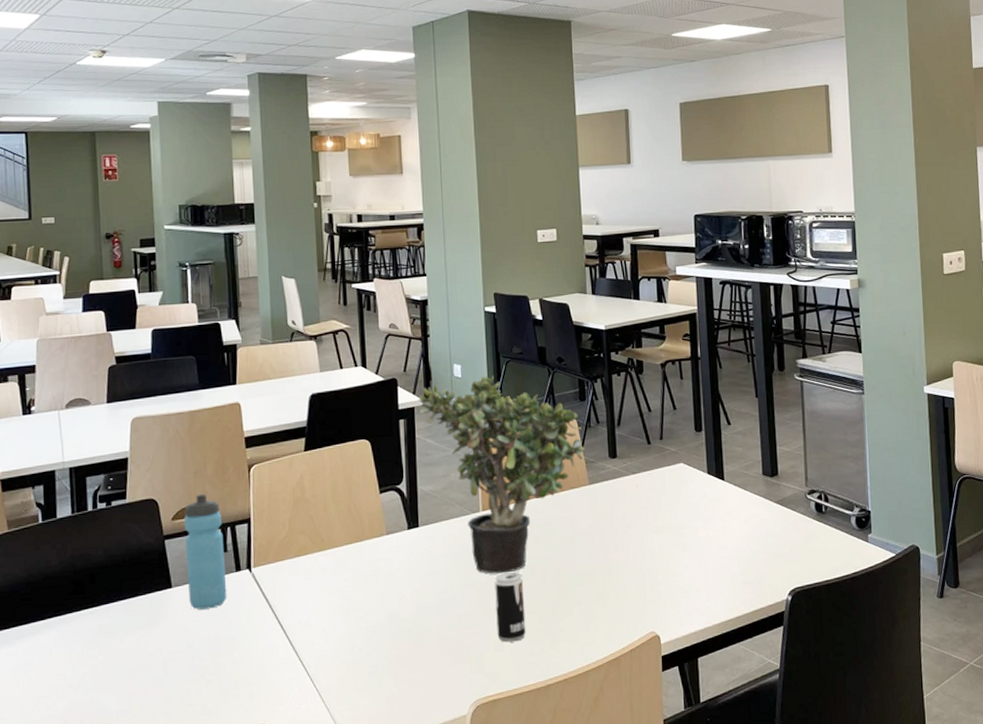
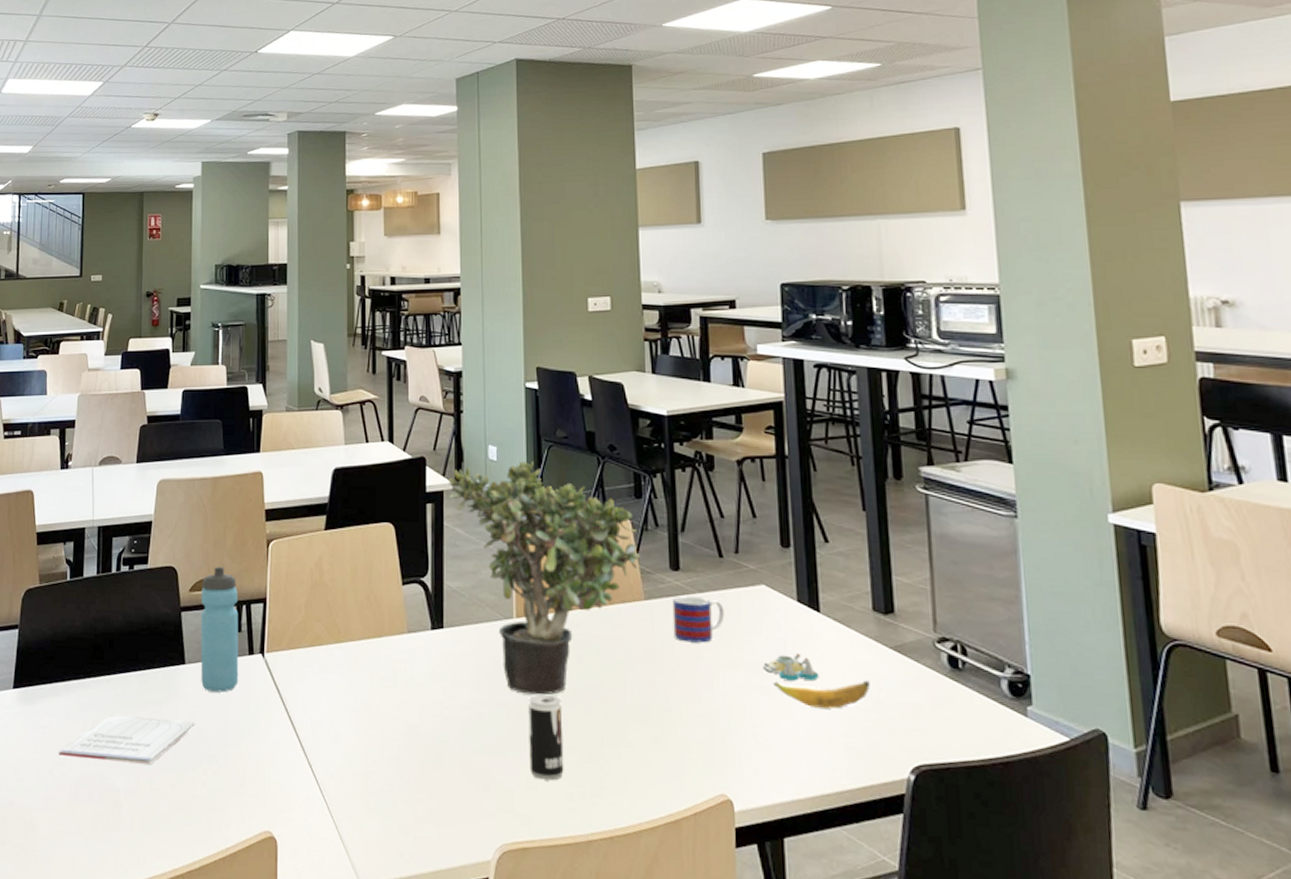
notebook: none [43,639,186,690] -> present [58,714,195,765]
mug: none [611,477,652,516] -> present [672,596,724,643]
salt and pepper shaker set: none [682,514,724,537] -> present [763,652,819,681]
banana: none [689,529,760,555] -> present [772,680,870,709]

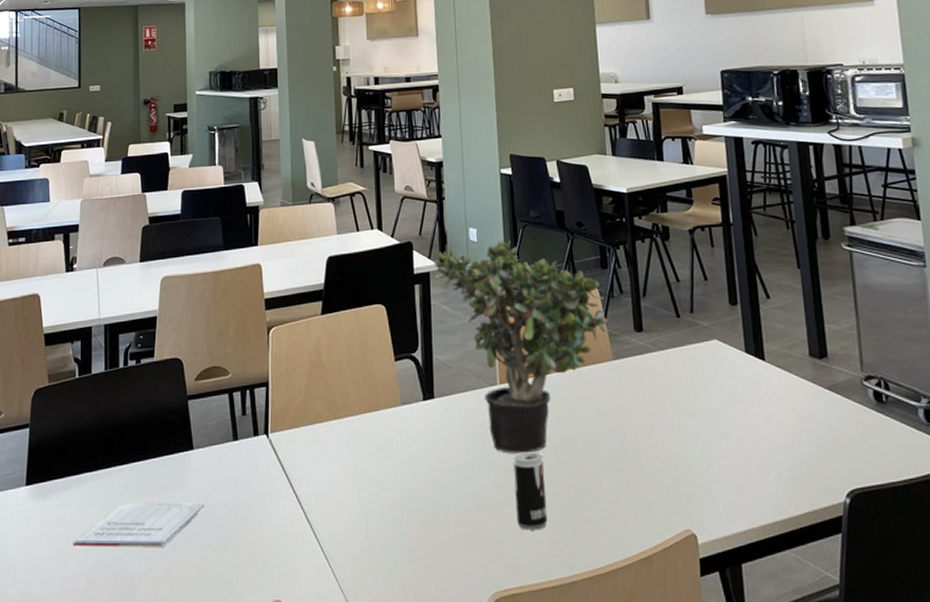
water bottle: present [200,566,239,693] -> none [206,354,245,474]
mug: present [672,596,724,643] -> none [637,354,683,396]
salt and pepper shaker set: present [763,652,819,681] -> none [718,398,767,423]
banana: present [772,680,870,709] -> none [727,418,810,446]

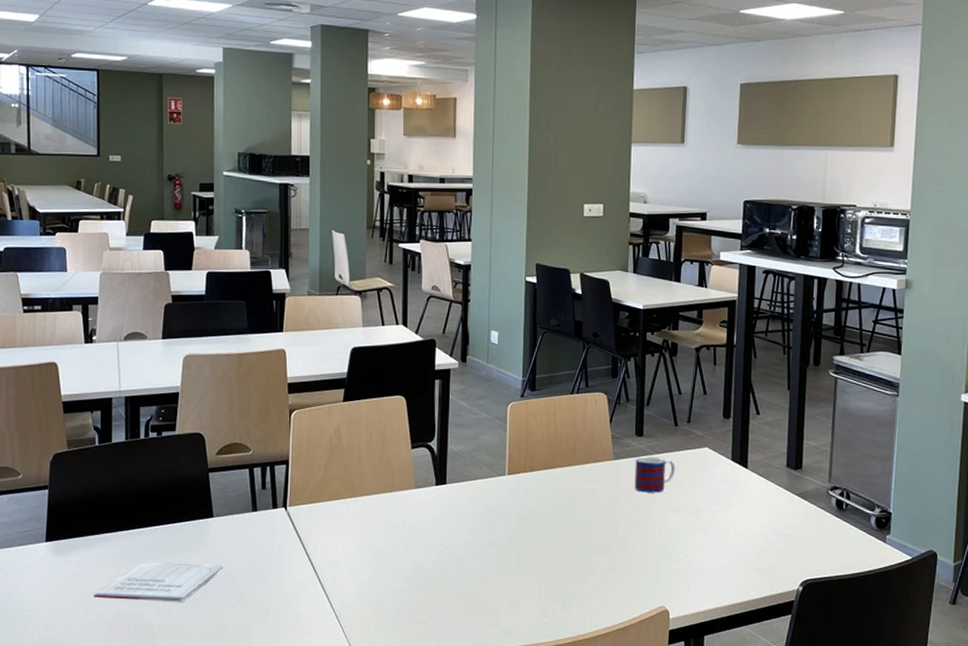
potted plant: present [433,240,608,453] -> none [454,345,612,536]
beverage can: present [513,452,548,530] -> none [513,535,542,602]
mug: none [637,354,683,396] -> present [634,456,675,493]

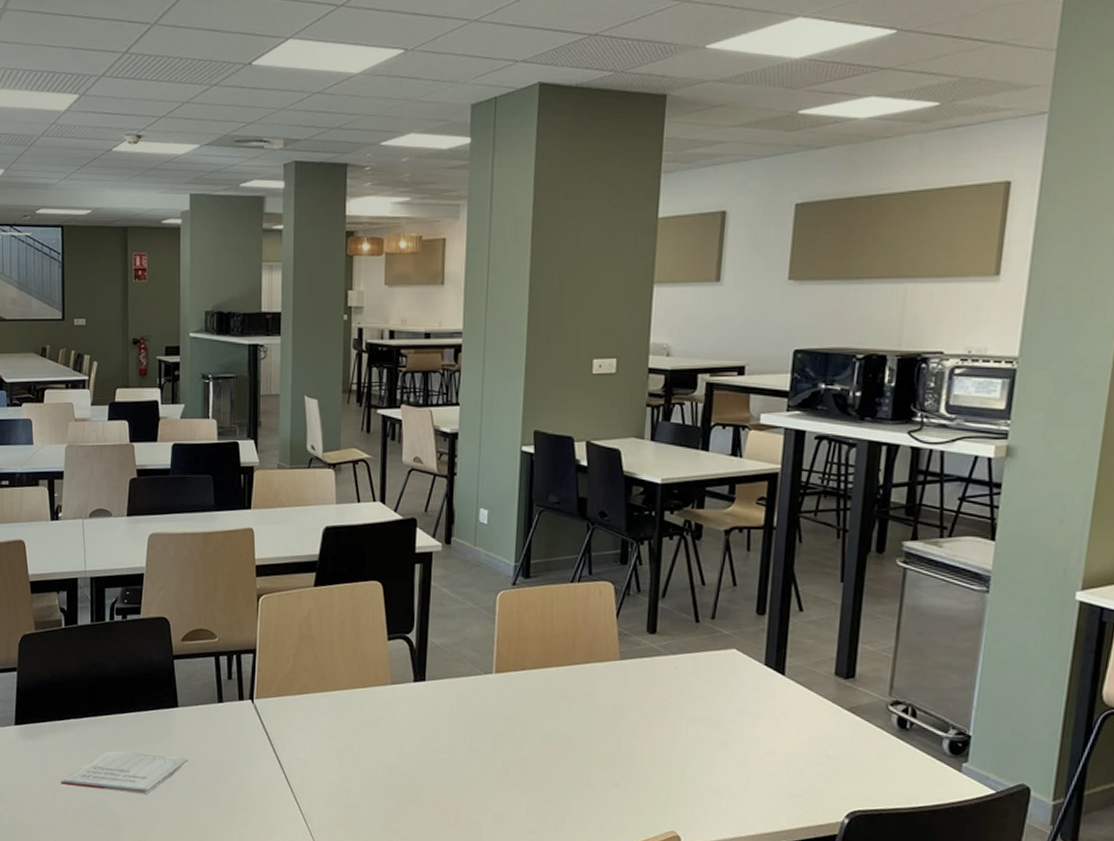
mug: present [634,456,675,493] -> none [643,657,694,700]

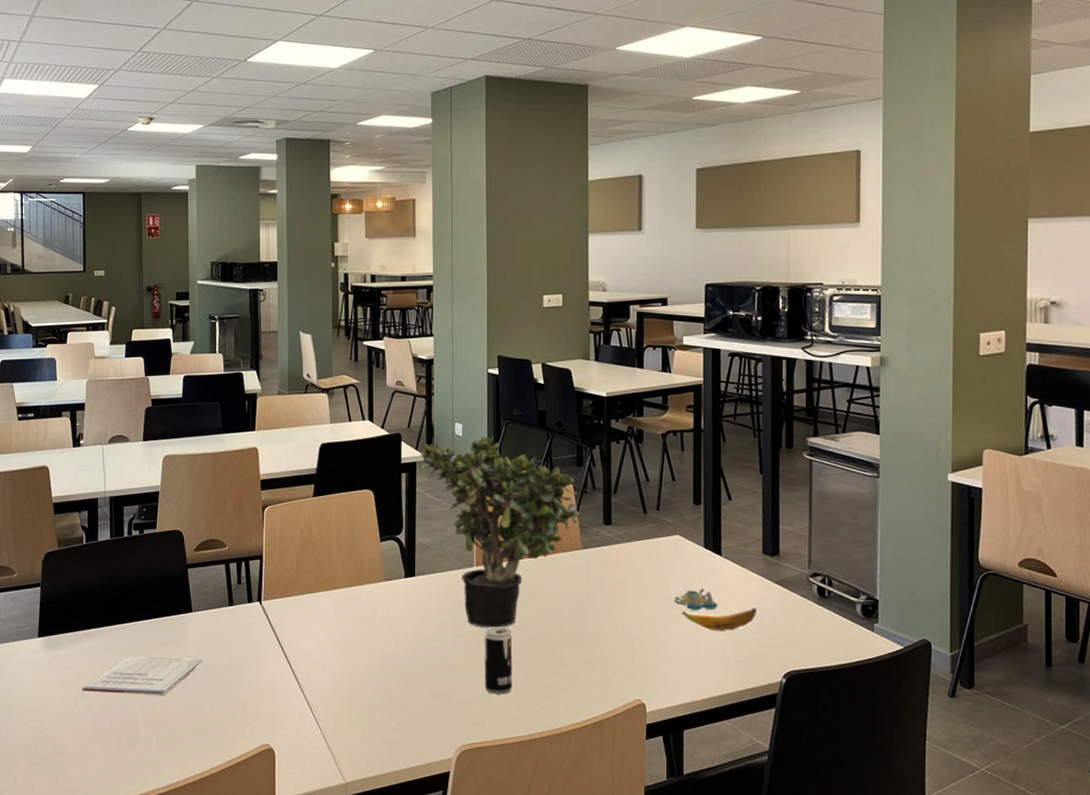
potted plant: none [437,525,620,743] -> present [420,436,580,628]
beverage can: none [498,741,533,816] -> present [485,627,513,695]
salt and pepper shaker set: none [724,711,775,736] -> present [675,588,718,610]
banana: none [730,736,821,761] -> present [681,608,756,631]

